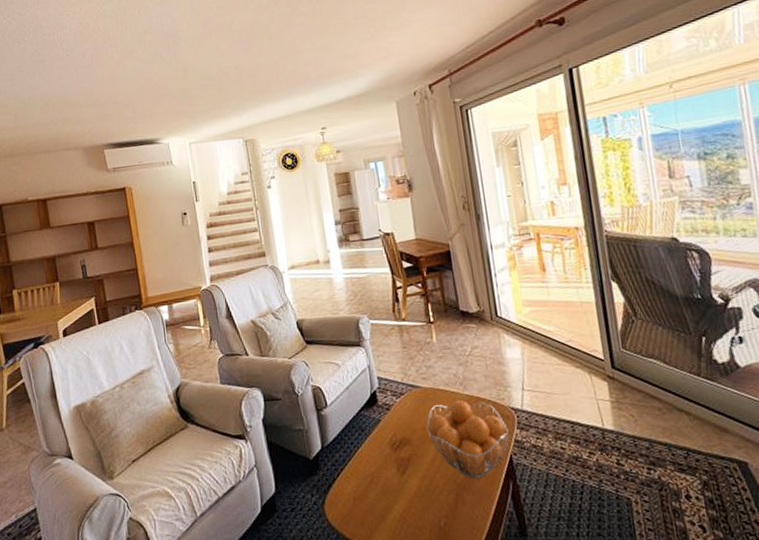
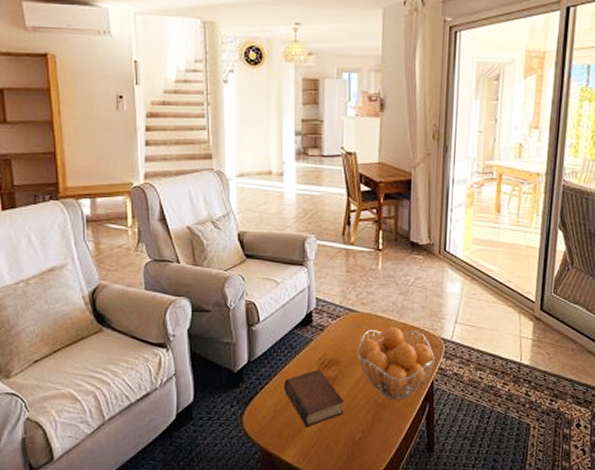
book: none [359,450,425,514] -> present [283,369,344,427]

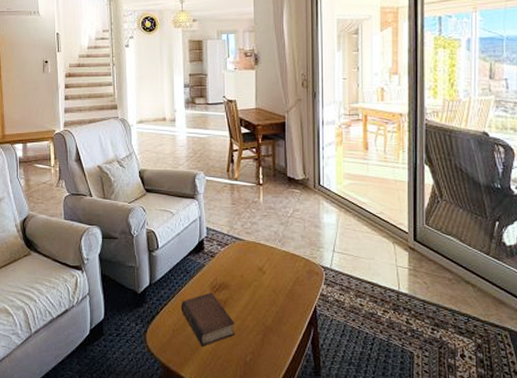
fruit basket: present [357,326,435,399] -> none [245,254,316,323]

